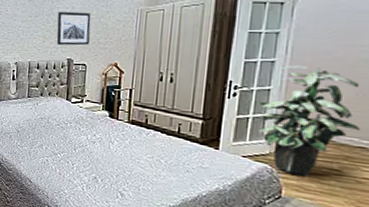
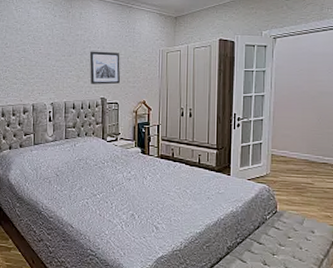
indoor plant: present [256,65,360,176] -> none [254,98,322,191]

